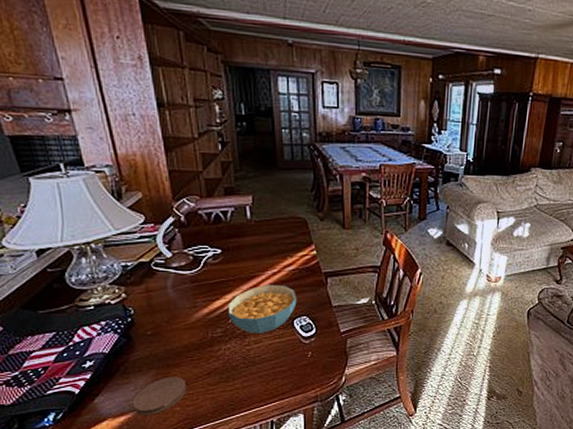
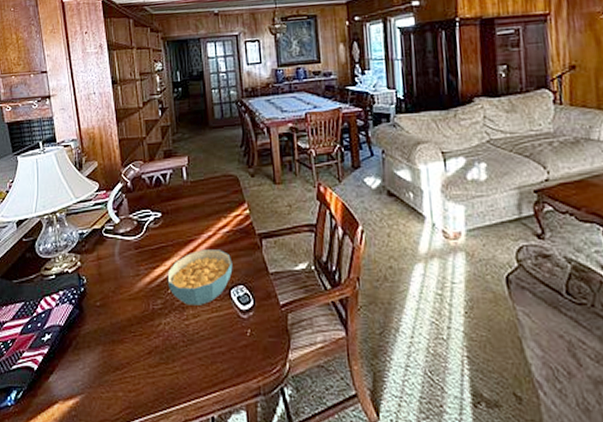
coaster: present [132,376,187,415] -> none [80,354,130,400]

